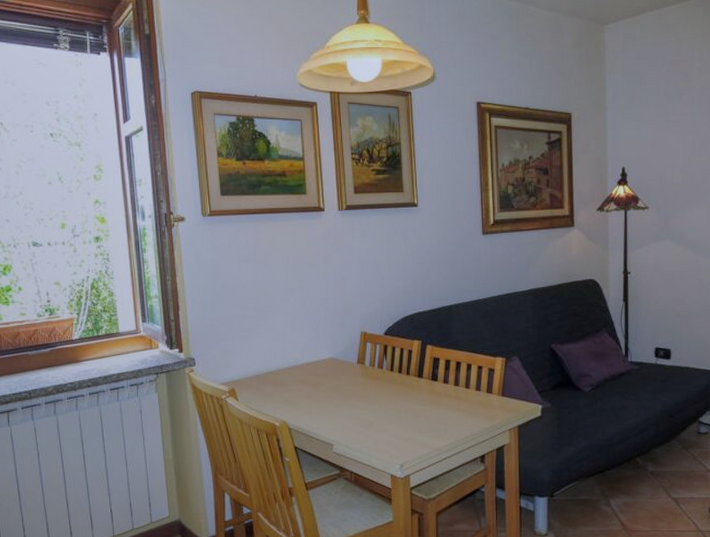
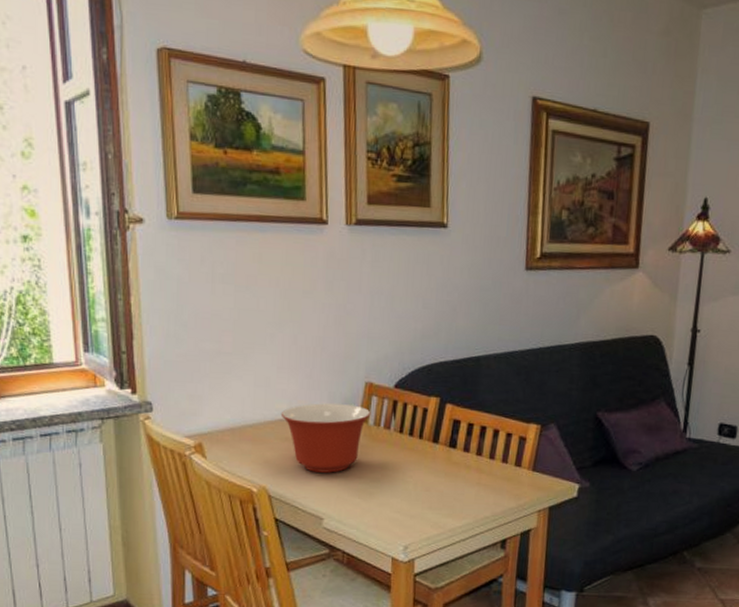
mixing bowl: none [295,351,367,407] -> present [280,403,371,473]

